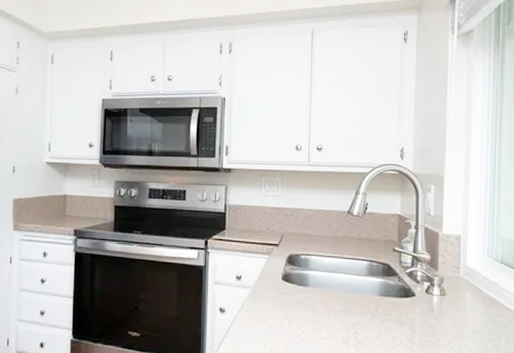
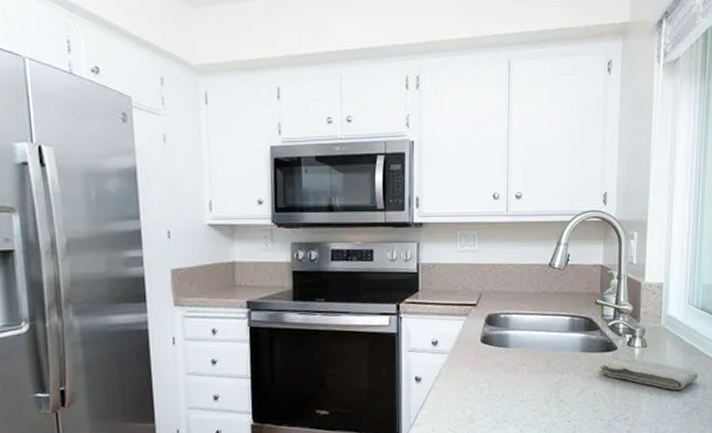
washcloth: none [398,304,500,341] -> present [600,357,699,390]

